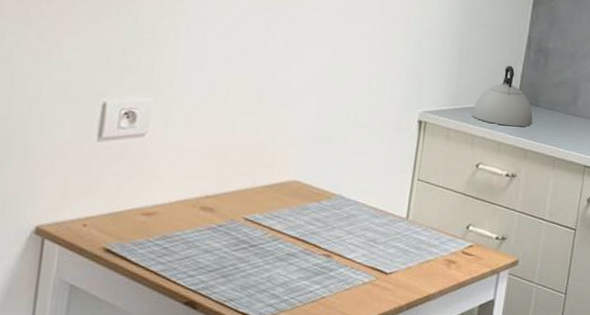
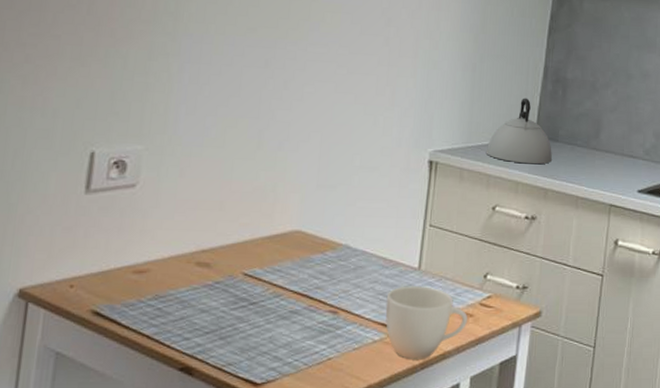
cup: none [375,234,450,300] -> present [385,286,467,359]

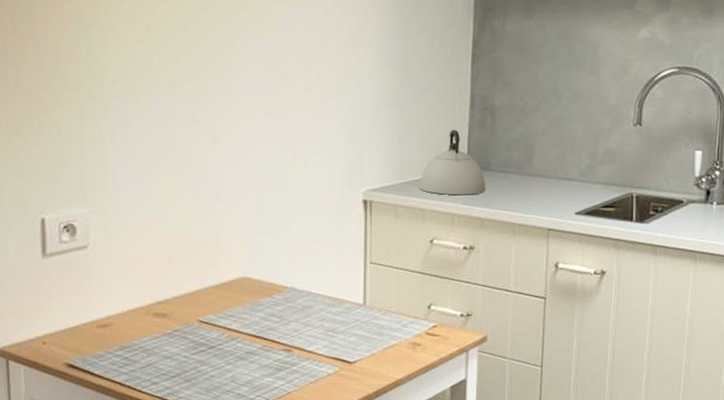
cup: present [385,286,467,359] -> none [336,321,415,389]

